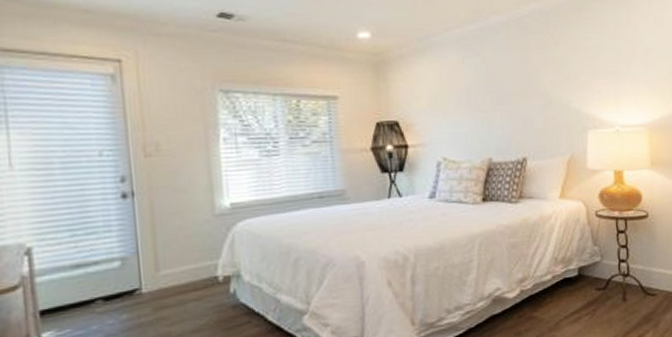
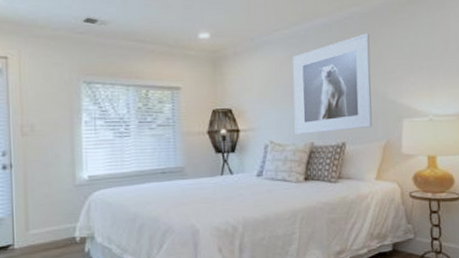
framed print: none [467,34,555,151] -> present [292,33,372,135]

